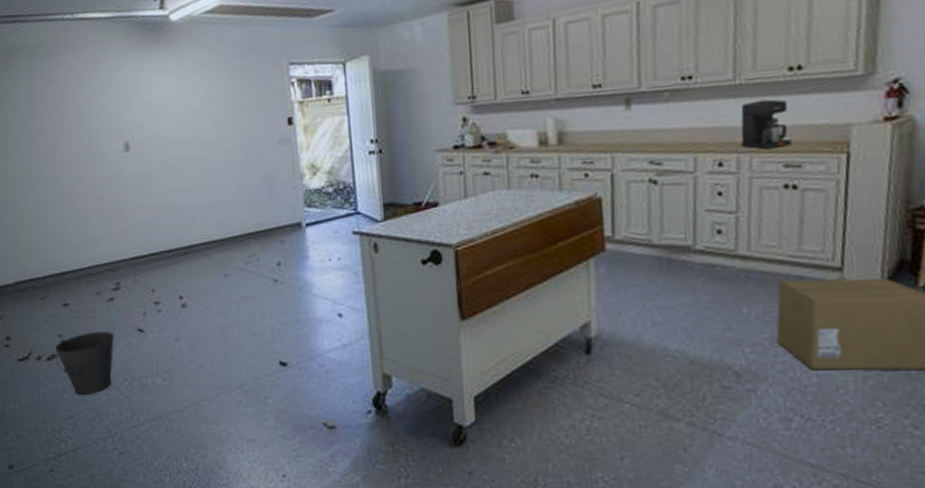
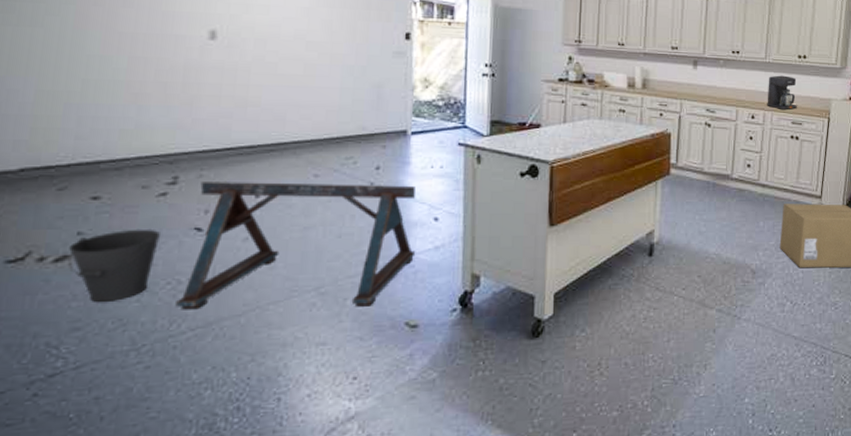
sawhorse: none [133,280,325,406] -> present [175,182,416,310]

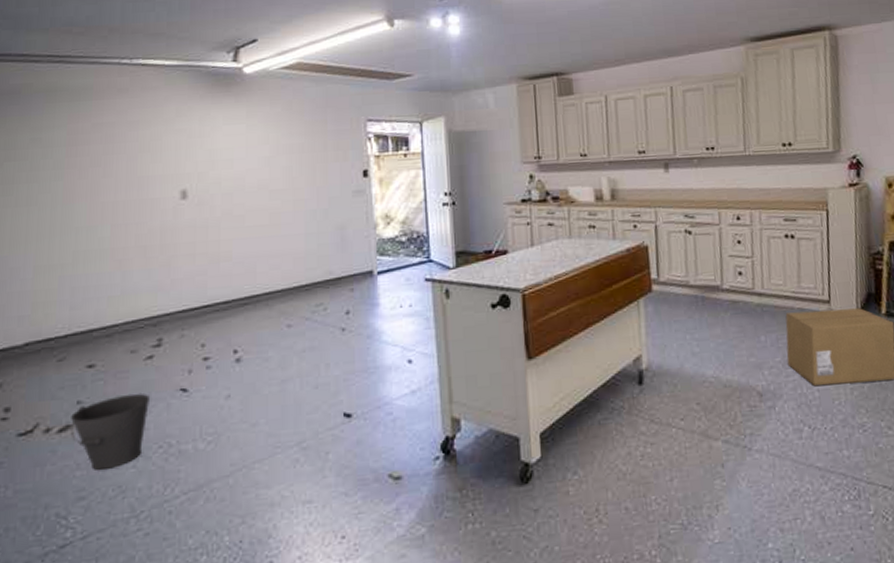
sawhorse: present [175,182,416,310] -> none [168,327,393,474]
coffee maker: present [767,75,797,111] -> none [751,167,788,207]

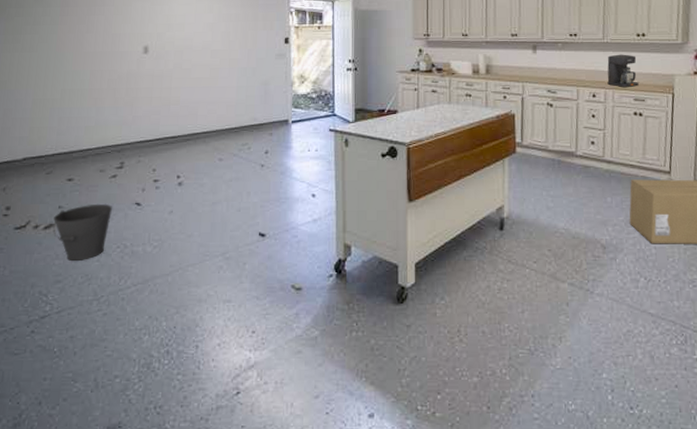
coffee maker: none [751,167,788,207] -> present [607,54,639,88]

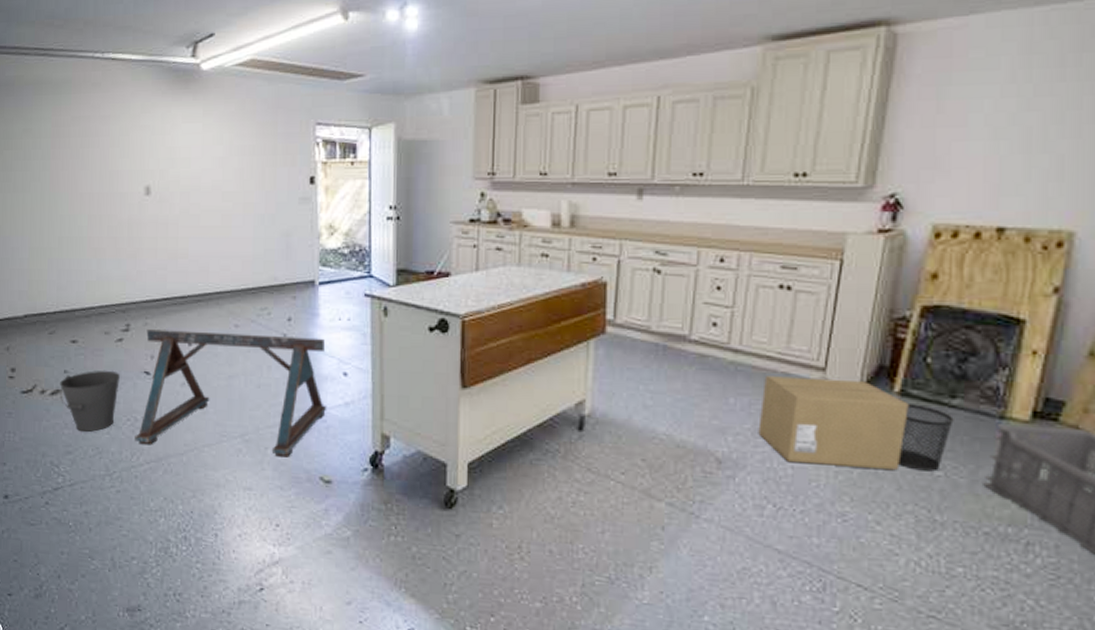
sawhorse: none [123,165,298,270] -> present [135,329,327,458]
coffee maker: present [607,54,639,88] -> none [743,202,791,250]

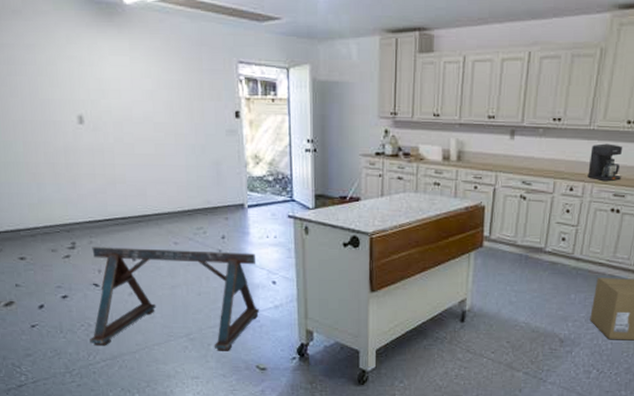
bucket: present [60,370,120,432] -> none [13,283,71,337]
coffee maker: none [743,202,791,250] -> present [587,143,623,182]

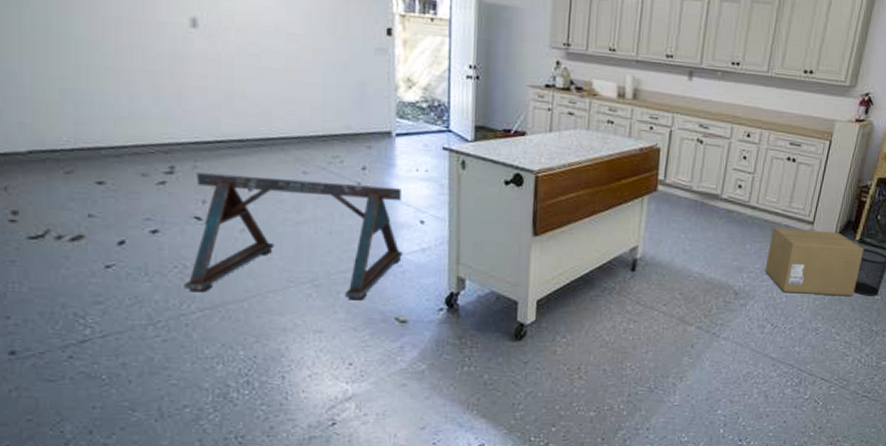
coffee maker: present [587,143,623,182] -> none [765,91,800,130]

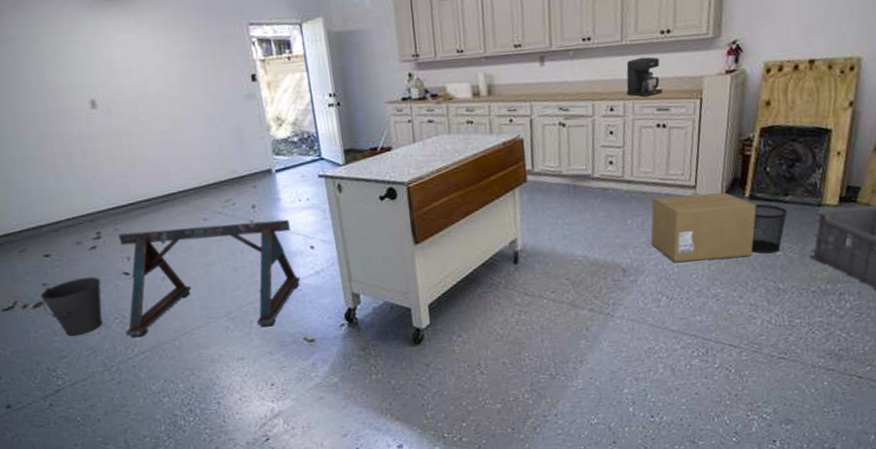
bucket: none [83,214,163,280] -> present [40,276,102,336]
coffee maker: none [765,91,800,130] -> present [626,56,662,98]

